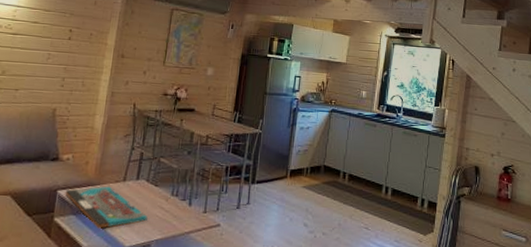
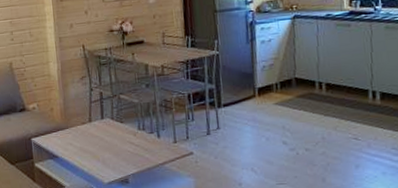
board game: present [65,186,148,229] -> none [38,128,120,169]

